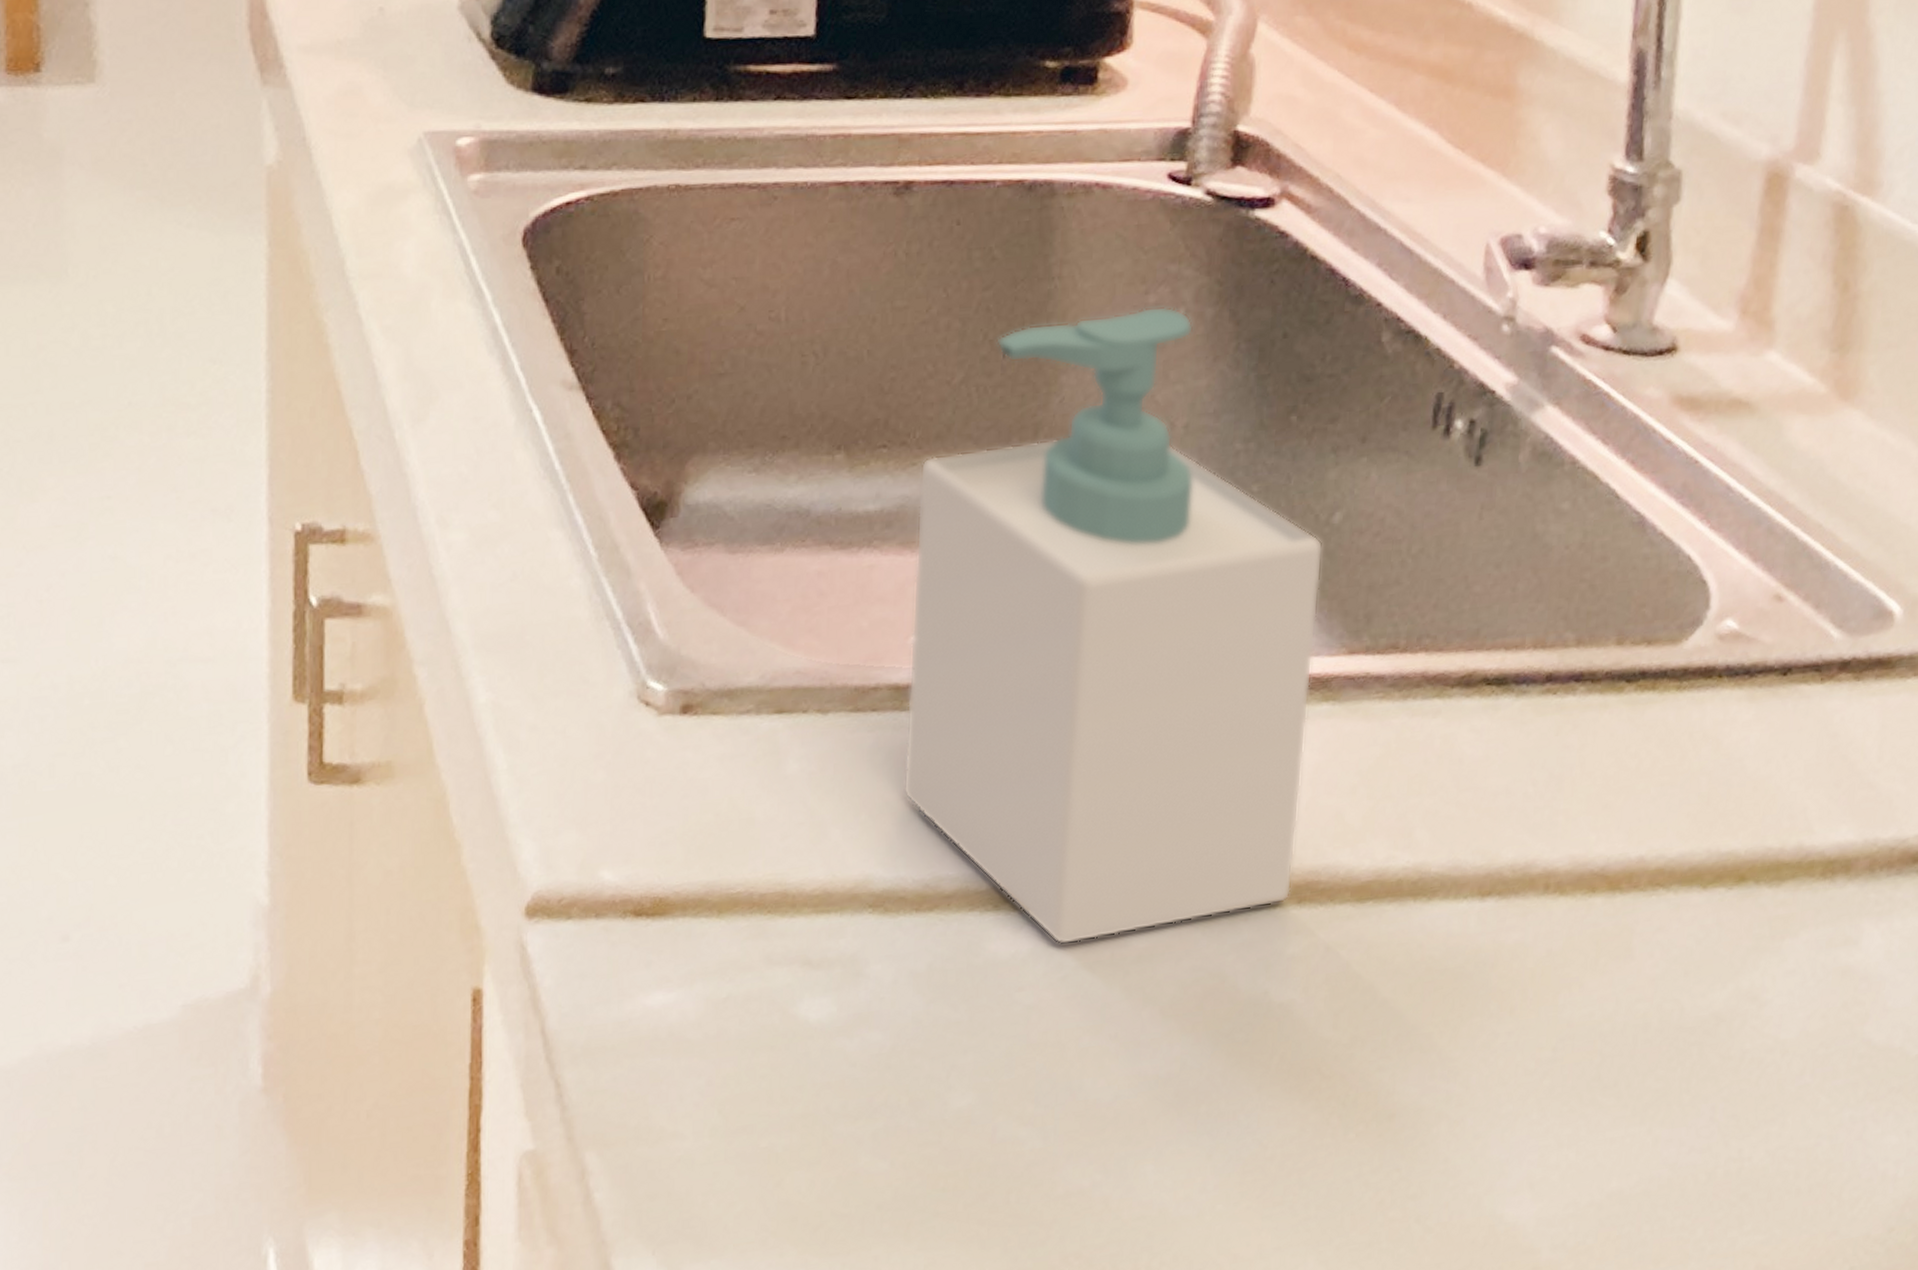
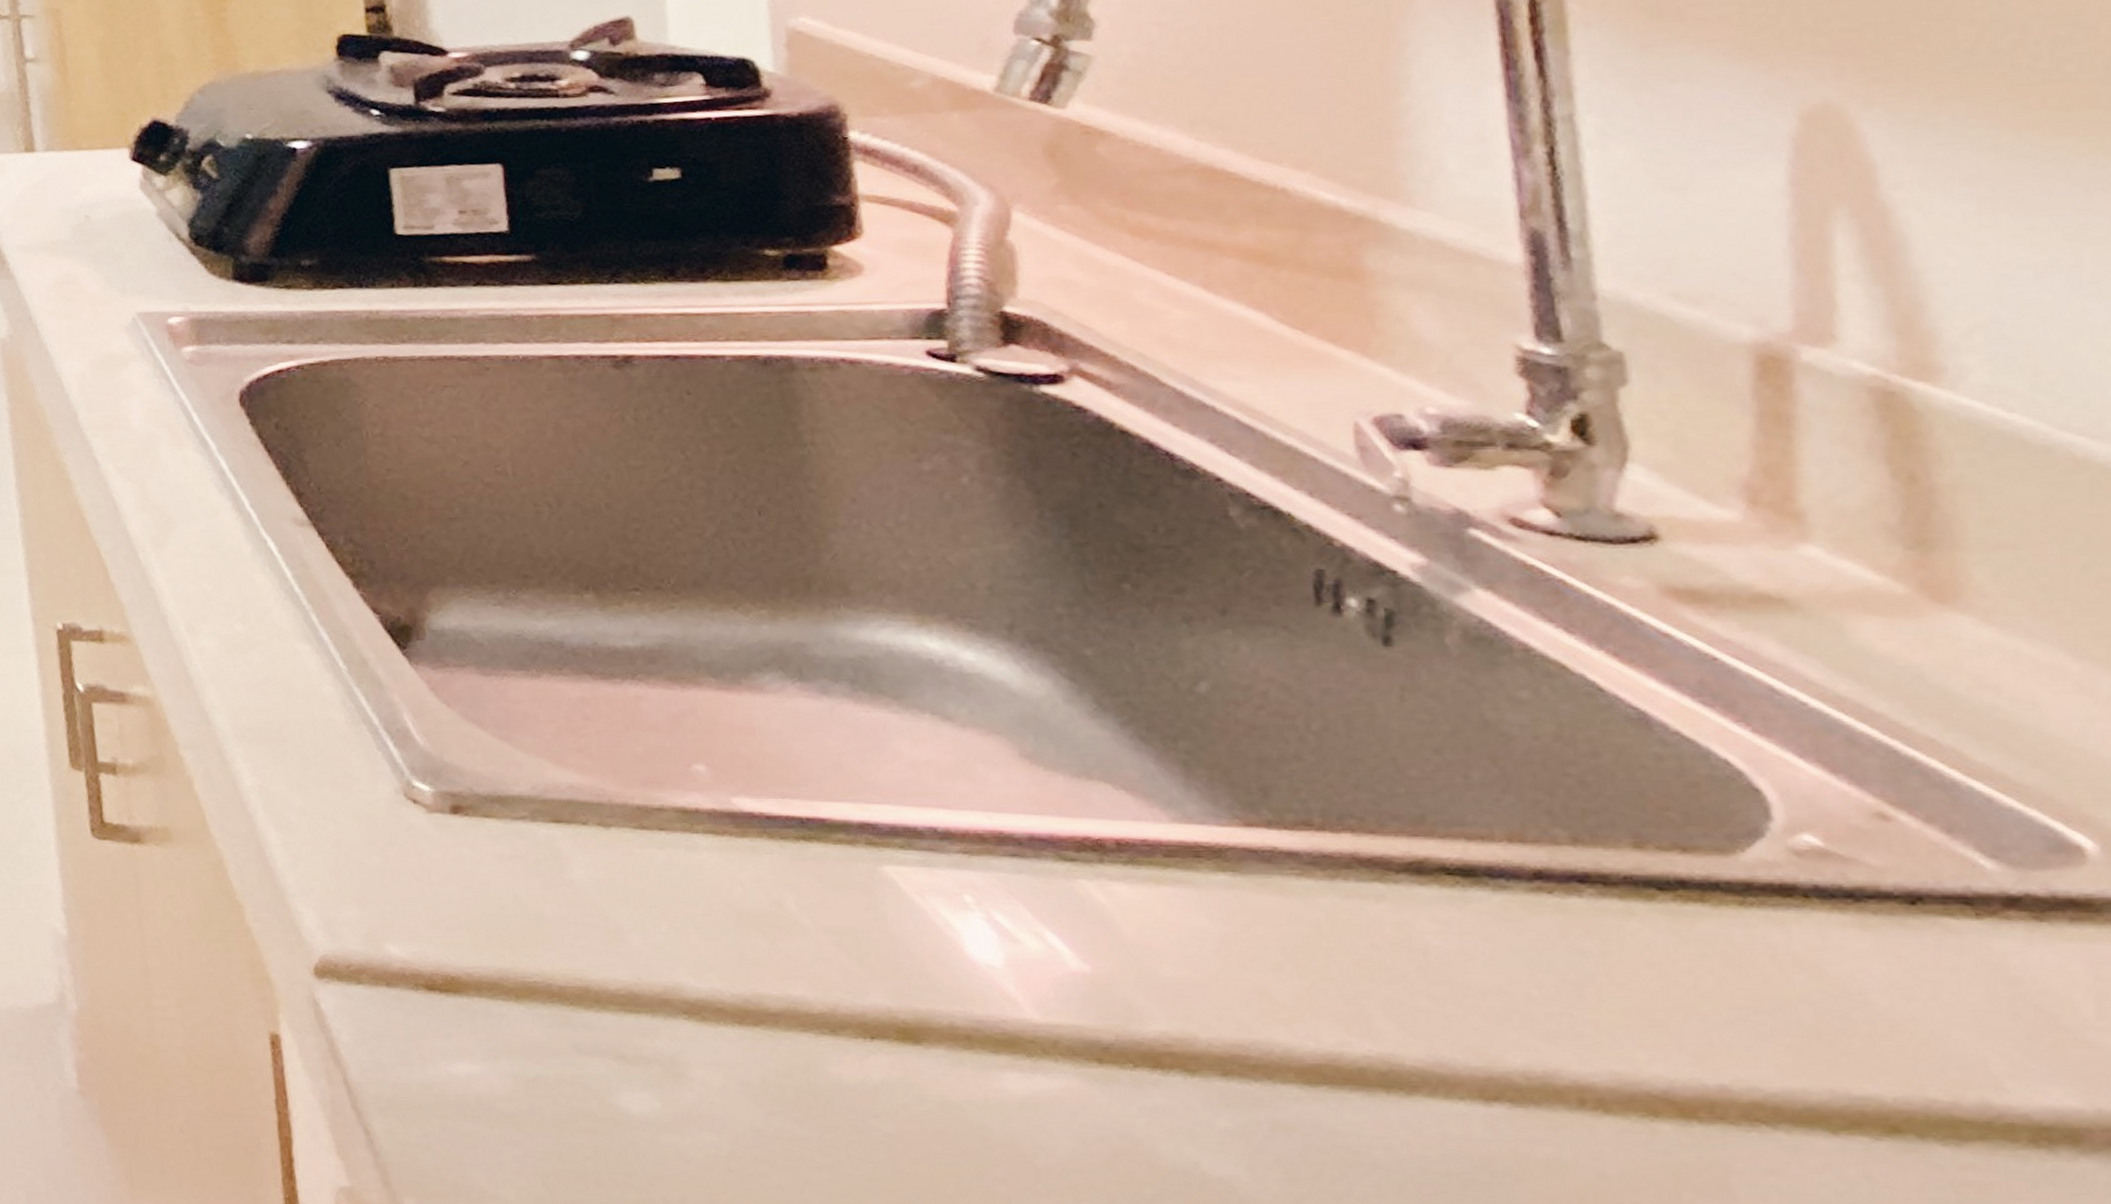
soap bottle: present [902,306,1323,945] -> none [680,473,1212,1080]

